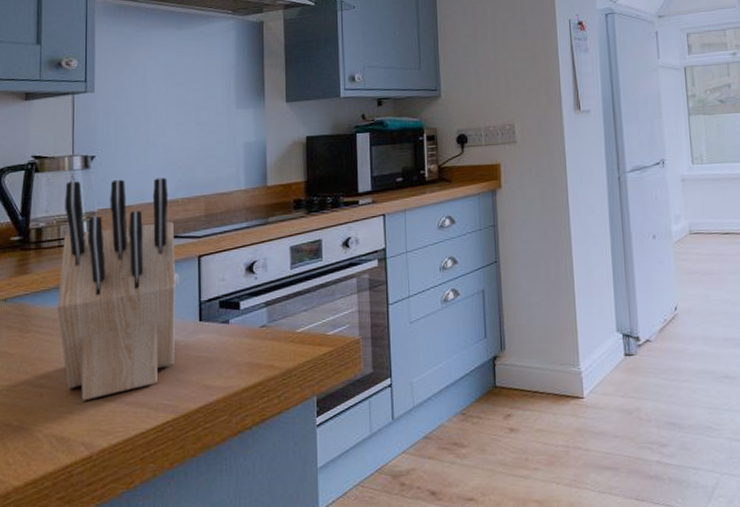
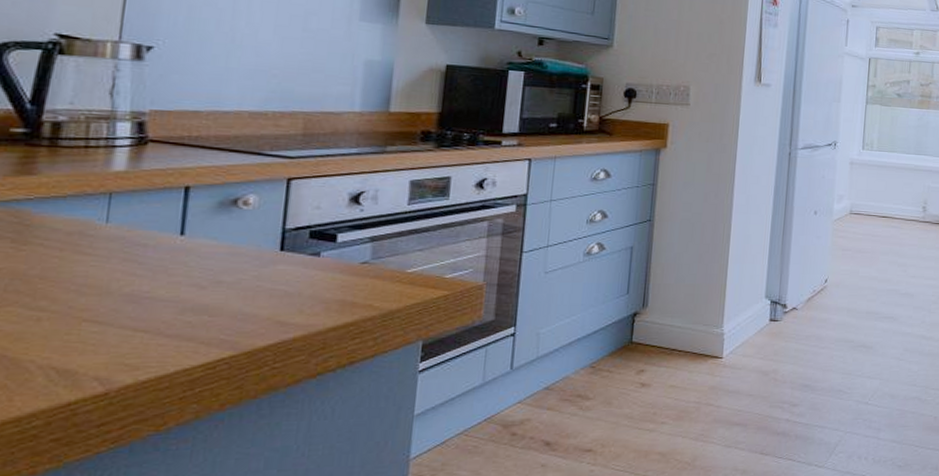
knife block: present [56,177,176,400] -> none [74,72,258,329]

